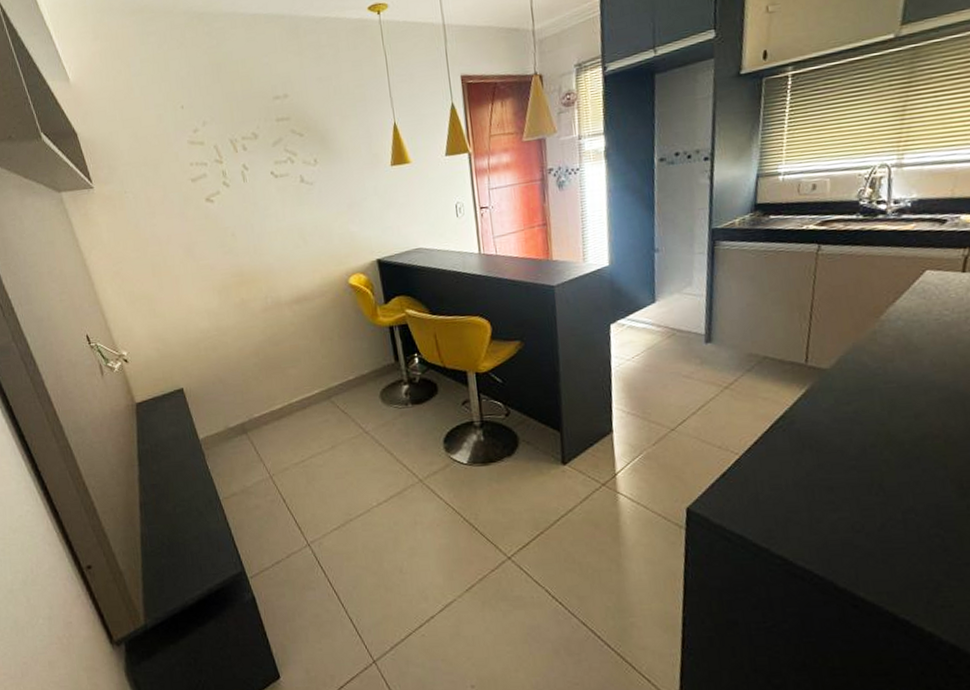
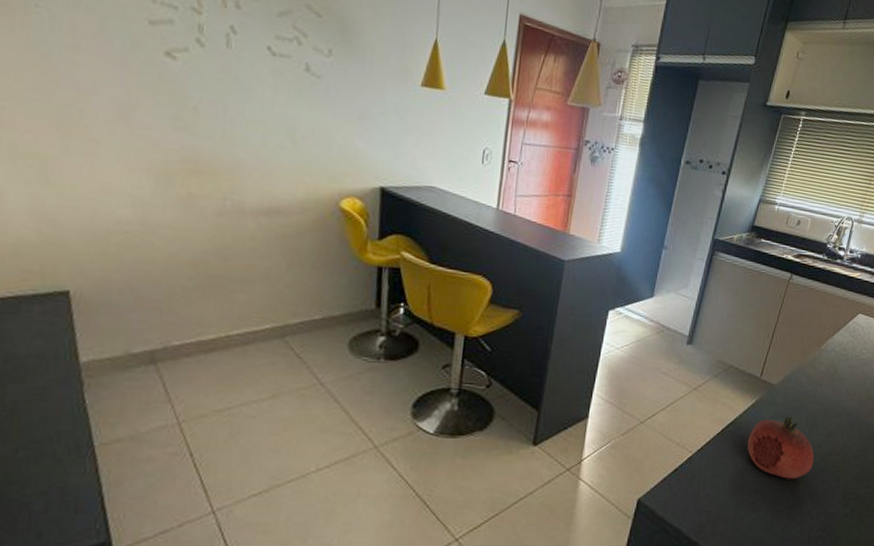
fruit: none [806,400,904,472] -> present [747,415,815,479]

